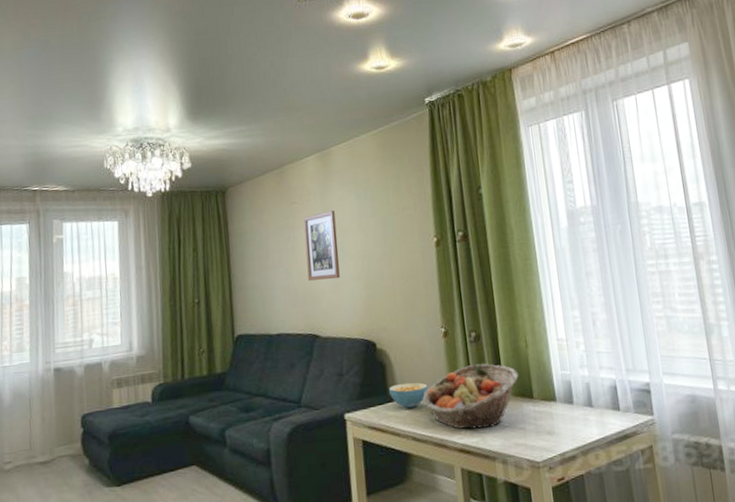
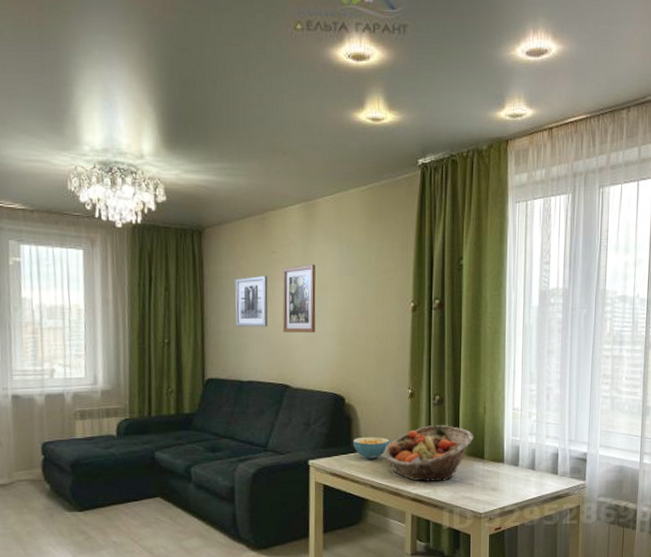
wall art: none [258,227,293,281] -> present [234,276,268,327]

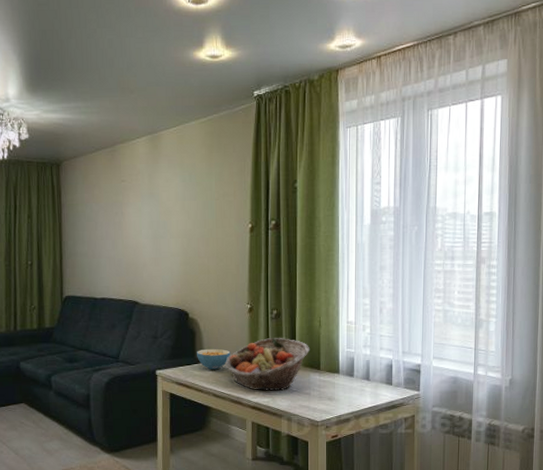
wall art: present [234,276,268,327] -> none [89,203,119,250]
wall art: present [282,265,316,333] -> none [131,191,162,254]

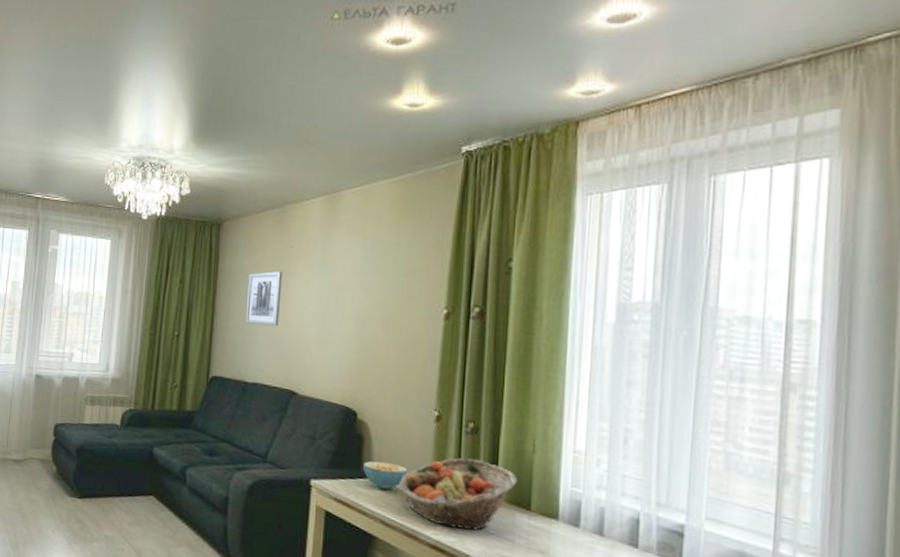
wall art: none [89,203,119,250] -> present [245,271,283,326]

